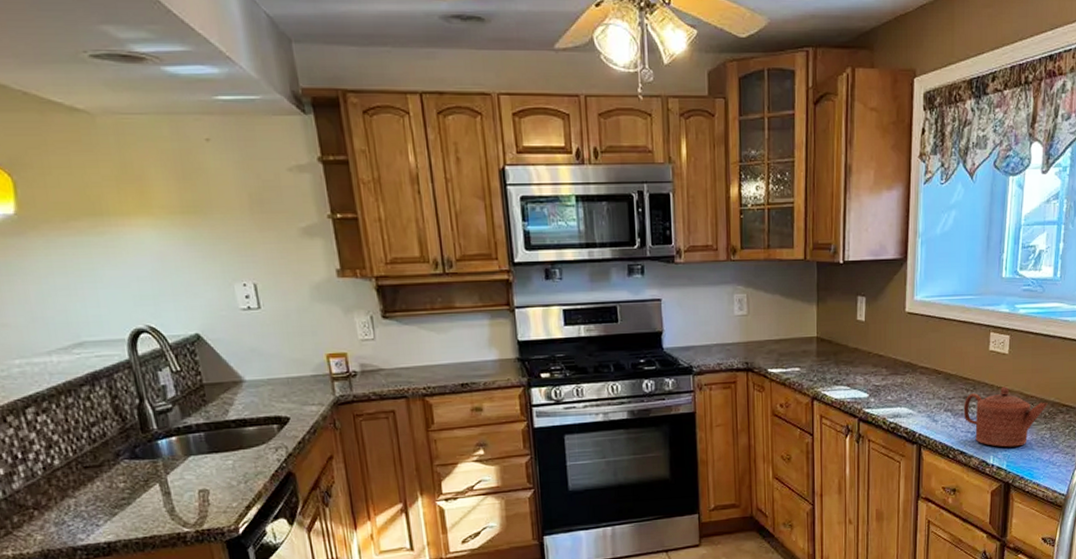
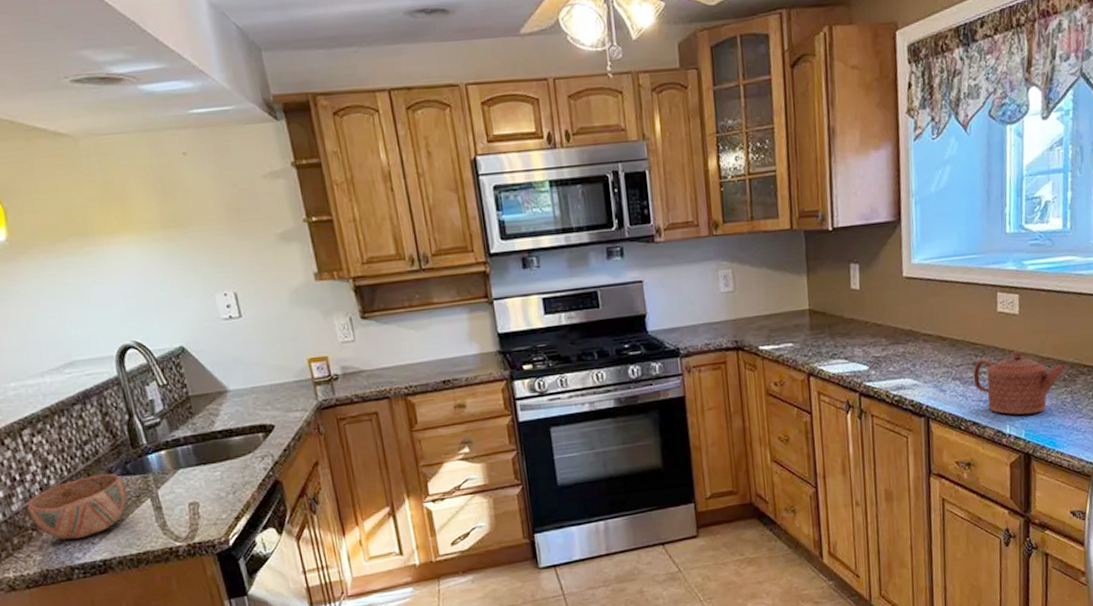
bowl: none [28,456,135,520] -> present [26,473,127,540]

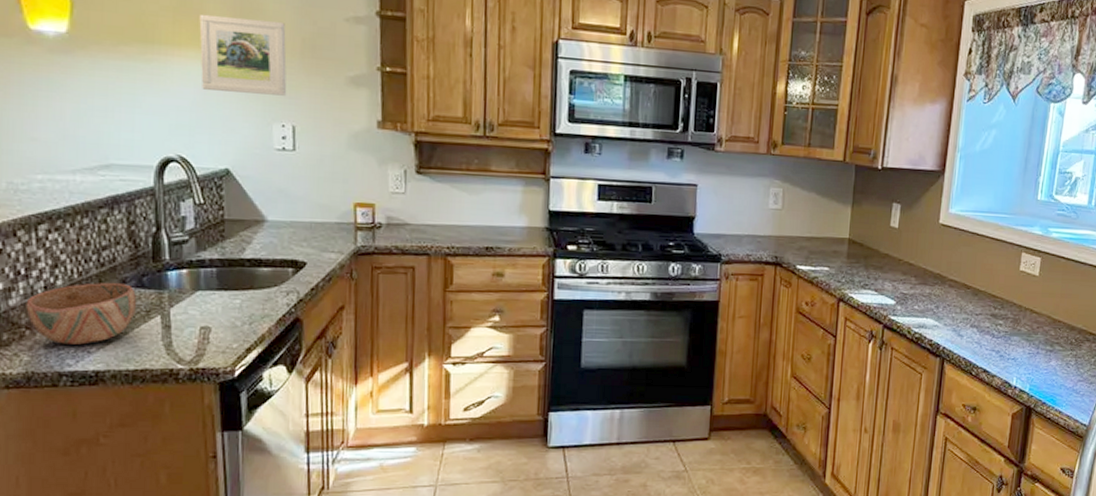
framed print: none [124,191,223,272] -> present [199,14,287,96]
teapot: present [973,349,1067,415] -> none [989,308,1075,371]

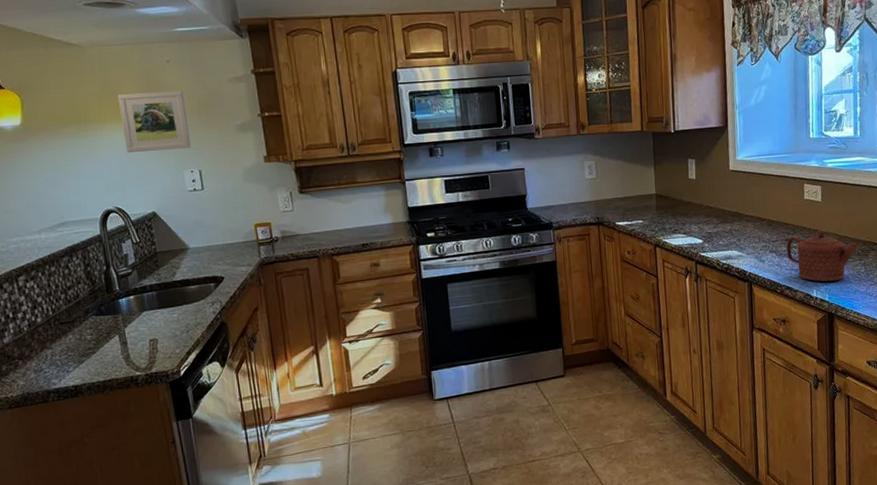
bowl: present [25,282,137,345] -> none [16,313,100,368]
teapot: none [989,308,1075,371] -> present [786,229,860,282]

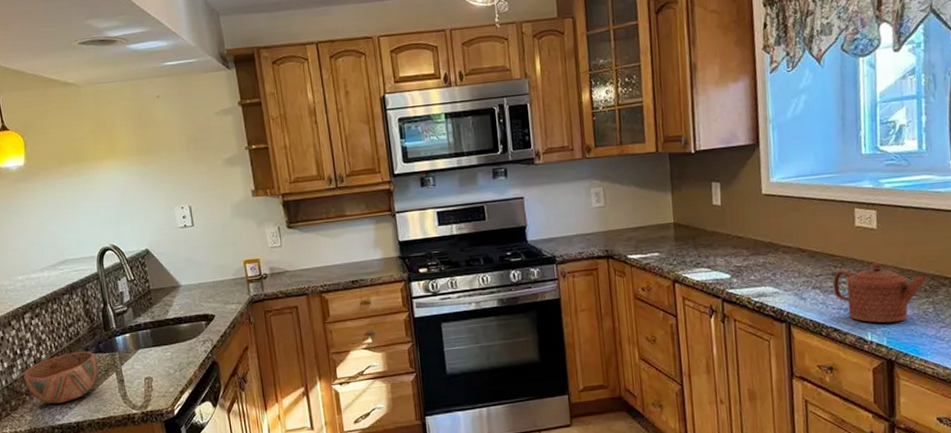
bowl: none [16,313,100,368] -> present [23,351,98,404]
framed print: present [118,91,192,152] -> none [111,126,182,190]

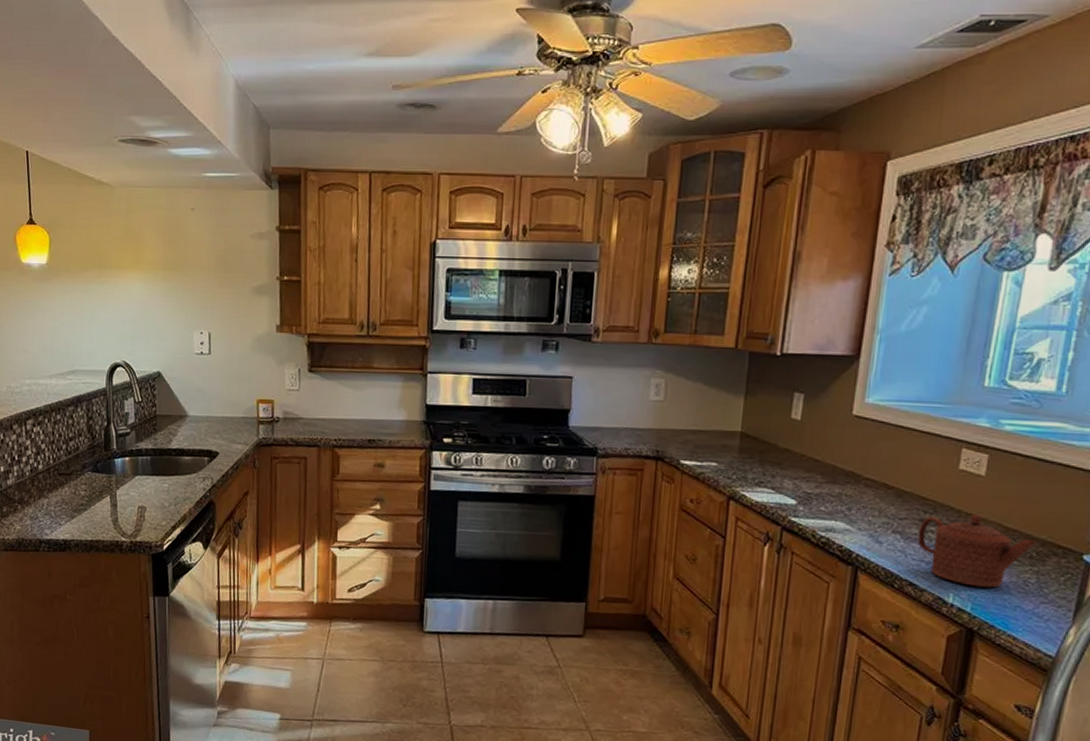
bowl: present [23,351,98,404] -> none [18,467,93,518]

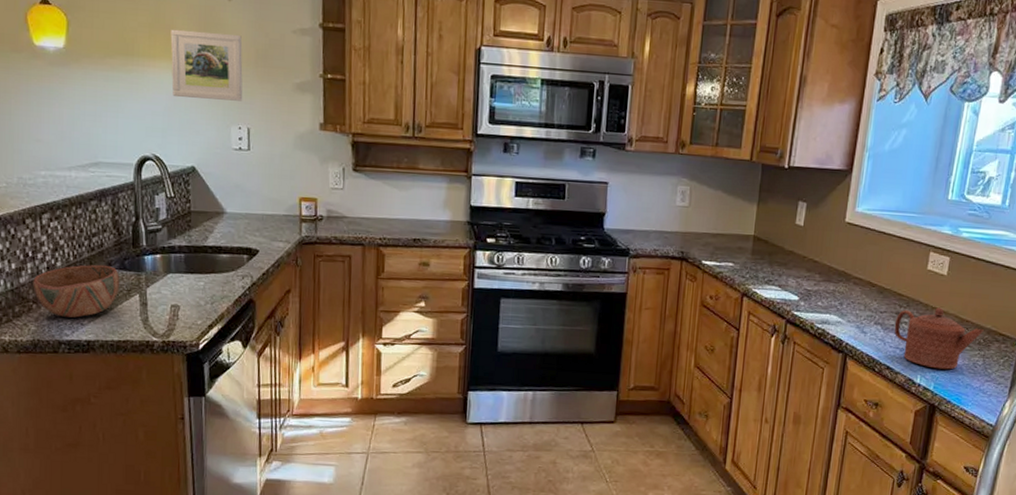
bowl: none [18,467,93,518] -> present [33,264,120,318]
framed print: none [139,240,205,307] -> present [170,29,243,101]

